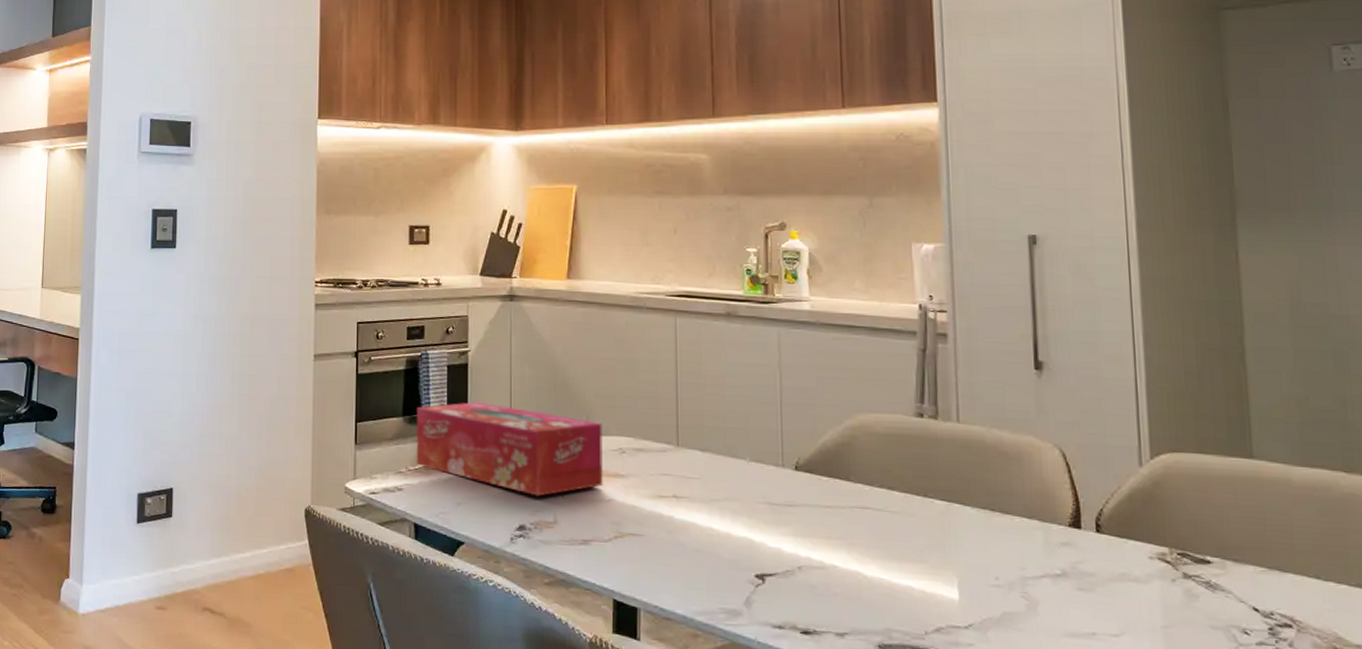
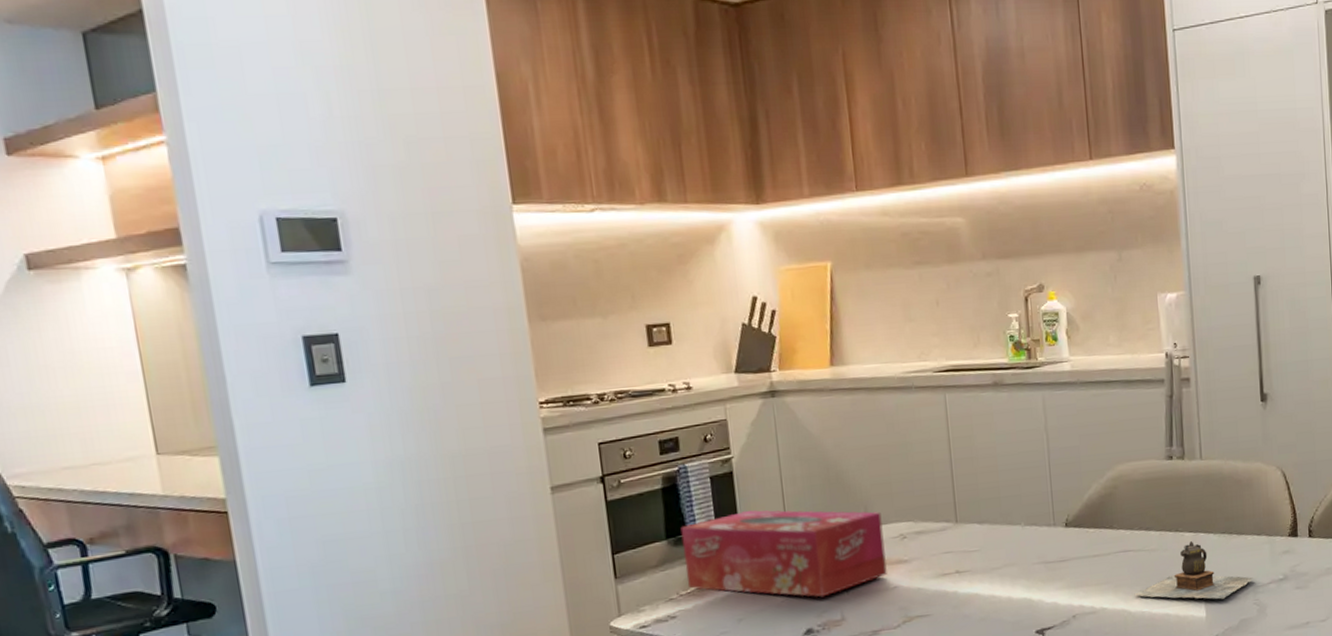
teapot: none [871,511,1021,584] -> present [1134,541,1253,599]

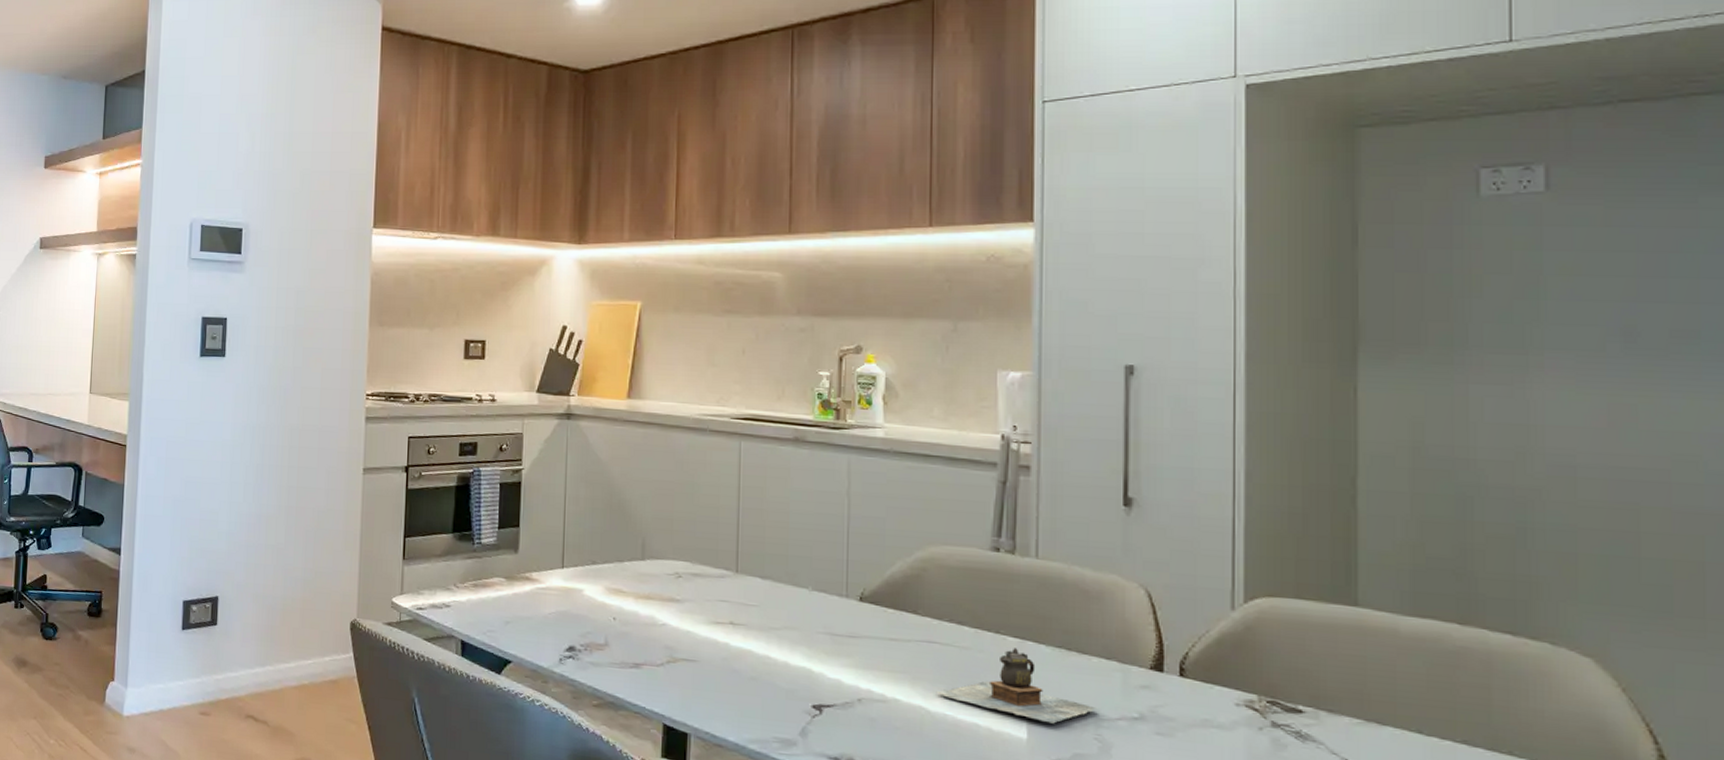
tissue box: present [680,510,888,598] -> none [464,521,659,618]

